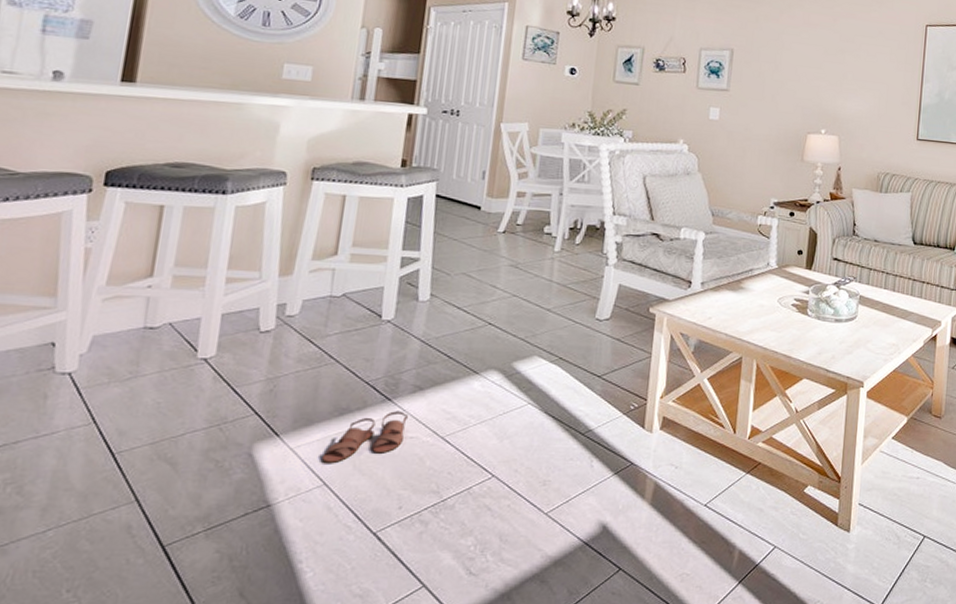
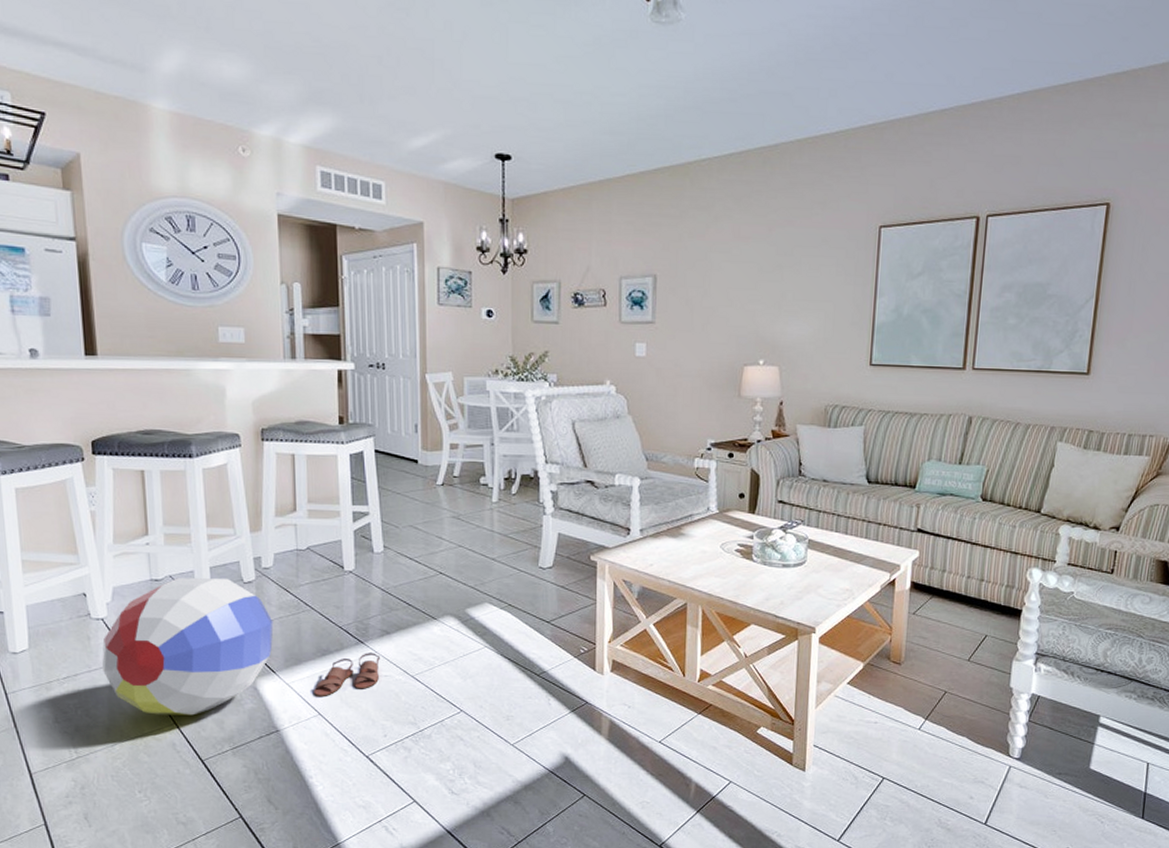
beachball: none [53,325,288,490] -> present [101,577,274,716]

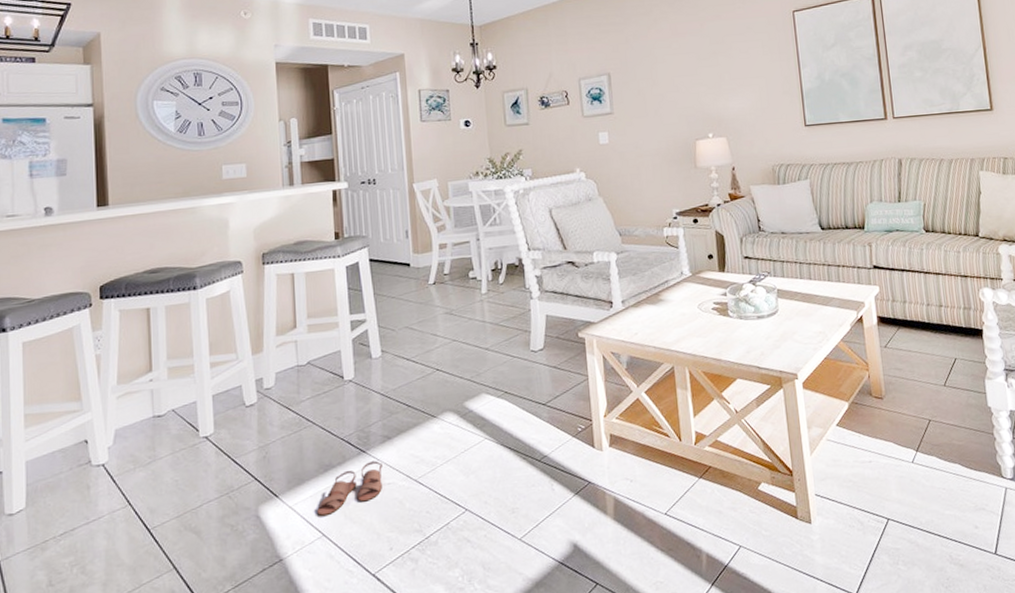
beachball: present [101,577,274,716] -> none [100,404,276,562]

